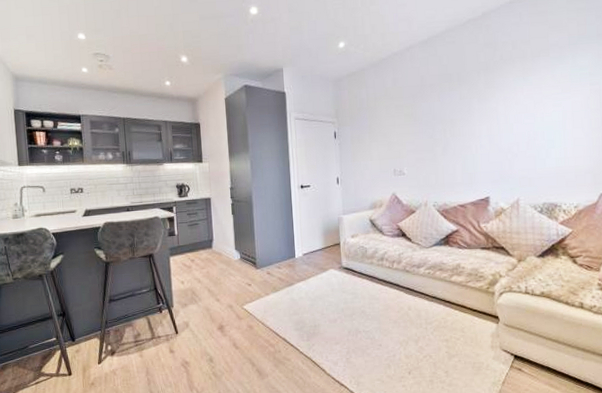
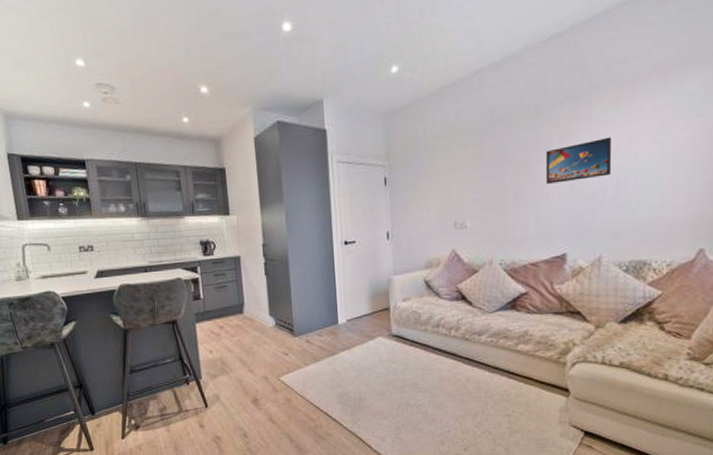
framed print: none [467,100,522,138] -> present [545,137,612,184]

